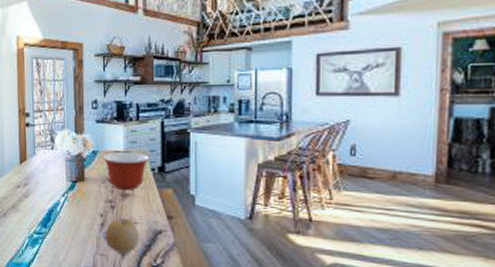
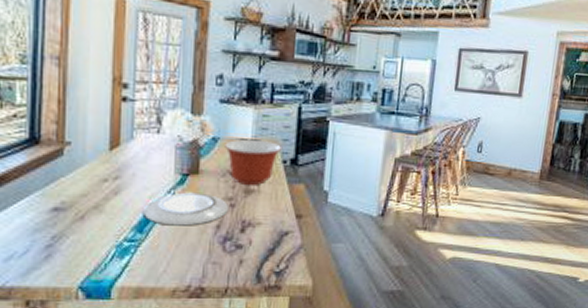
plate: none [45,195,109,223] -> present [142,192,228,226]
fruit: present [106,218,140,255] -> none [221,218,263,262]

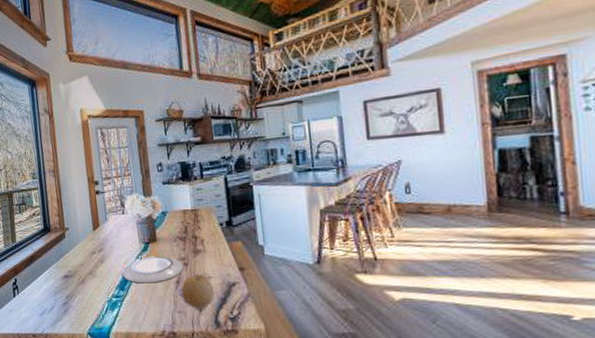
fruit: none [221,218,263,262] -> present [181,274,215,310]
mixing bowl: present [224,139,283,185] -> none [172,209,218,247]

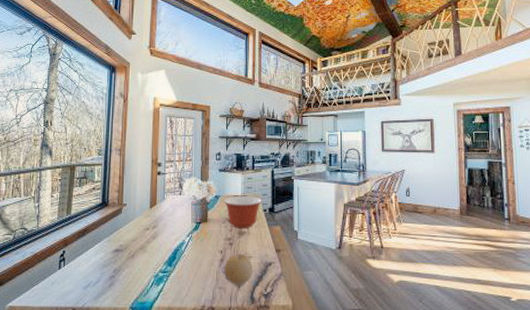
plate: present [121,256,183,284] -> none [171,235,228,260]
mixing bowl: none [172,209,218,247] -> present [224,195,263,228]

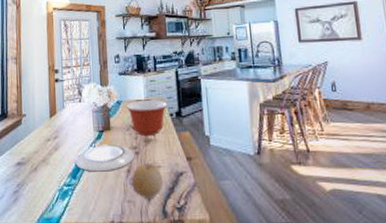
plate: none [171,235,228,260] -> present [74,144,134,172]

